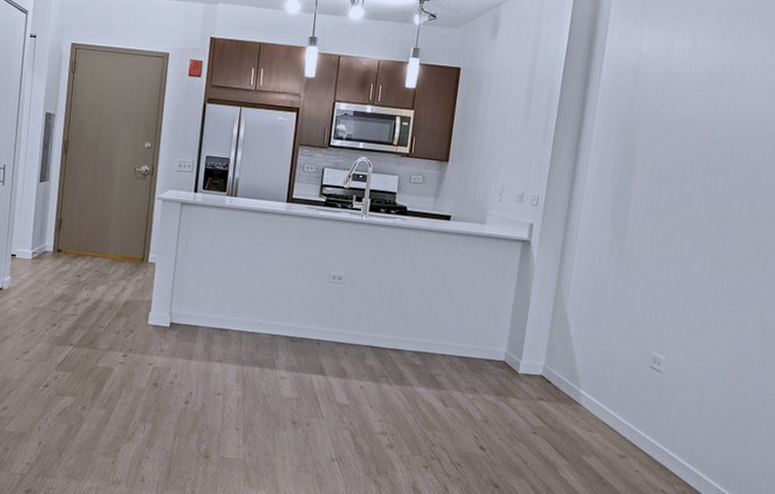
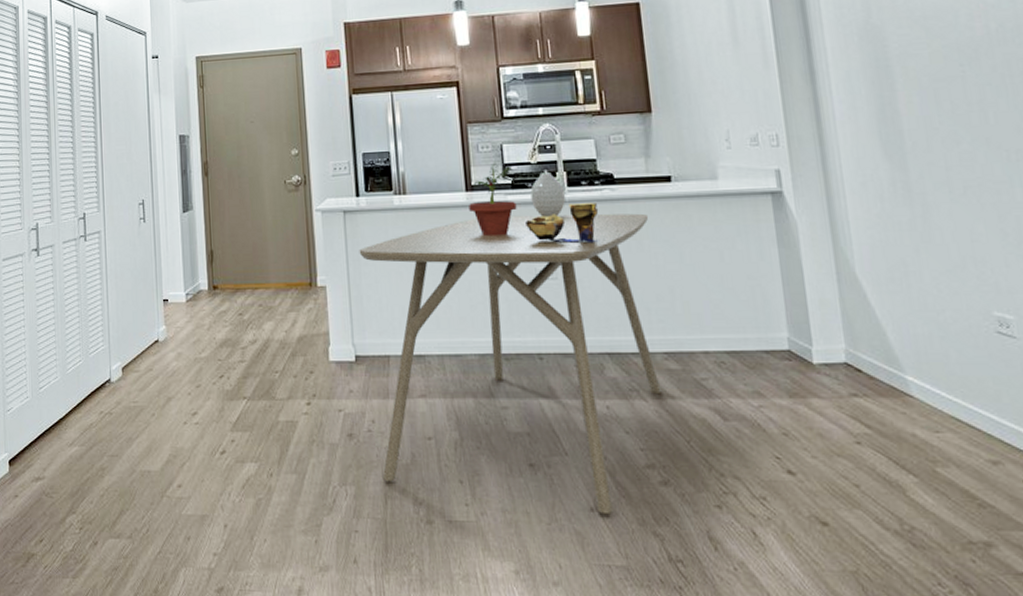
dining table: none [175,225,426,465] -> present [359,213,662,515]
potted plant: none [286,182,329,244] -> present [469,162,517,237]
decorative bowl: none [329,226,389,259] -> present [526,203,599,243]
vase: none [338,197,366,234] -> present [530,172,565,217]

